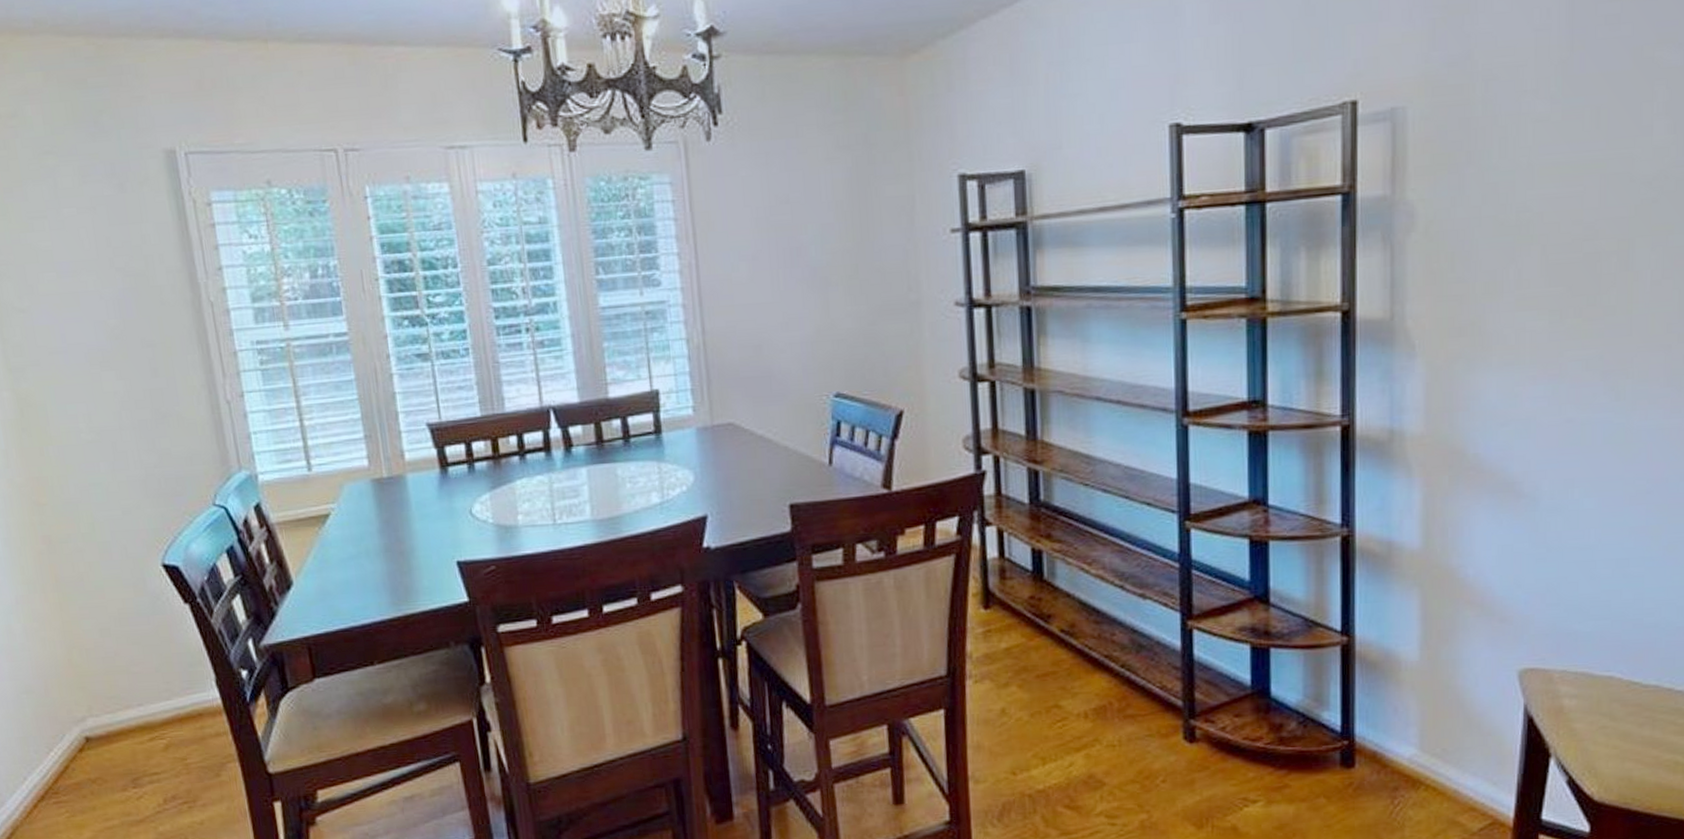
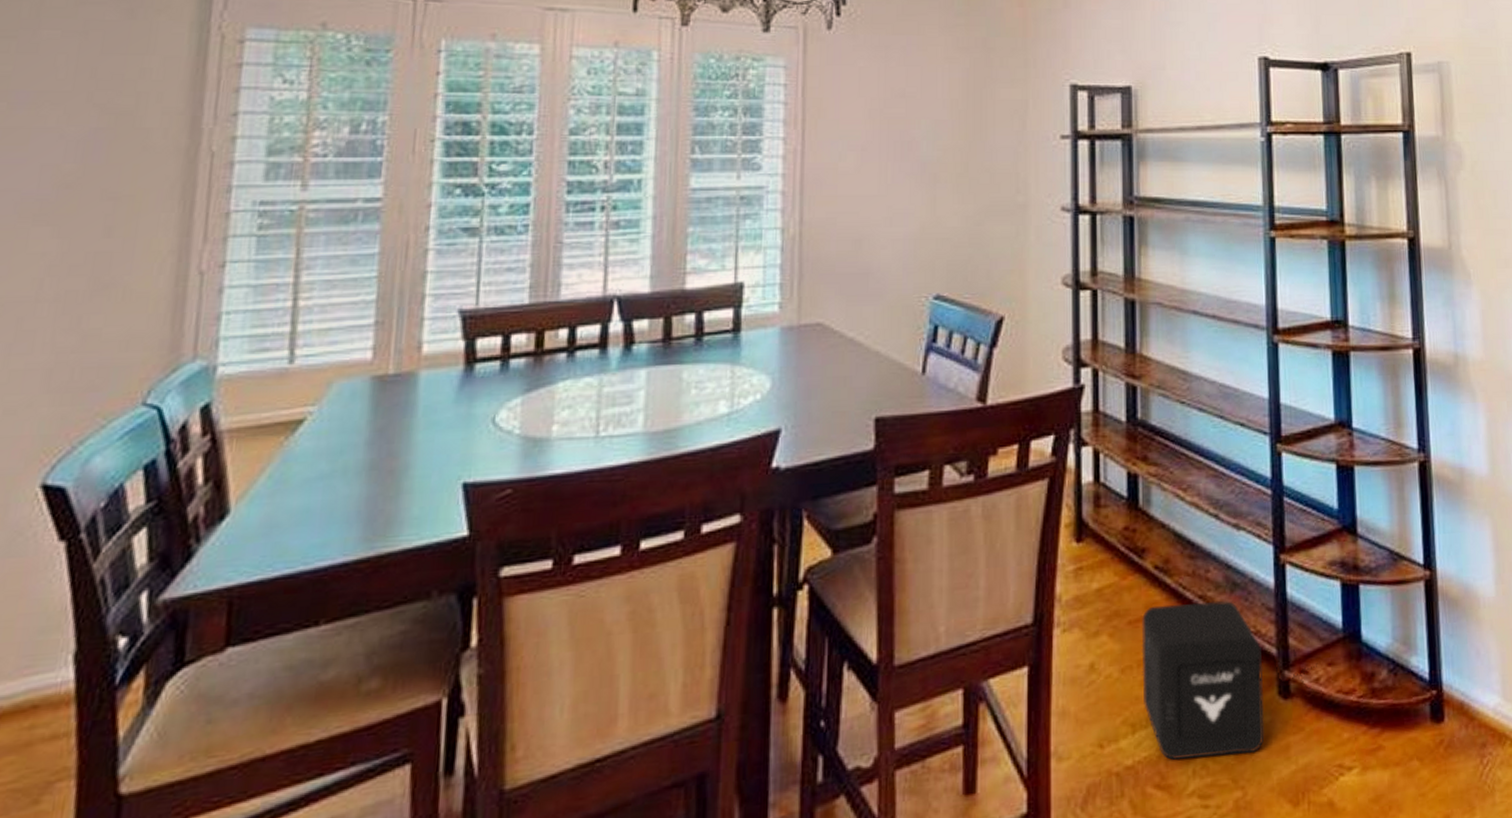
air purifier: none [1049,660,1170,788] -> present [1141,601,1265,761]

